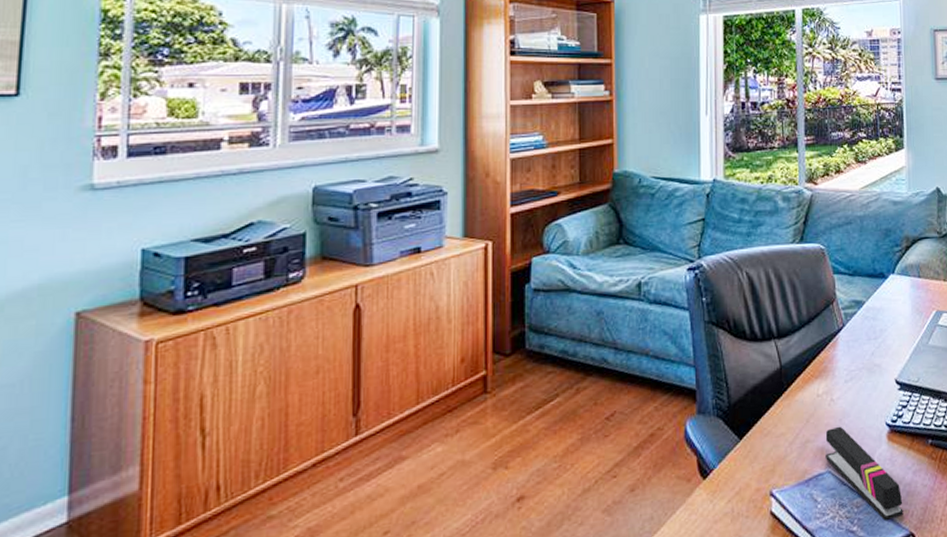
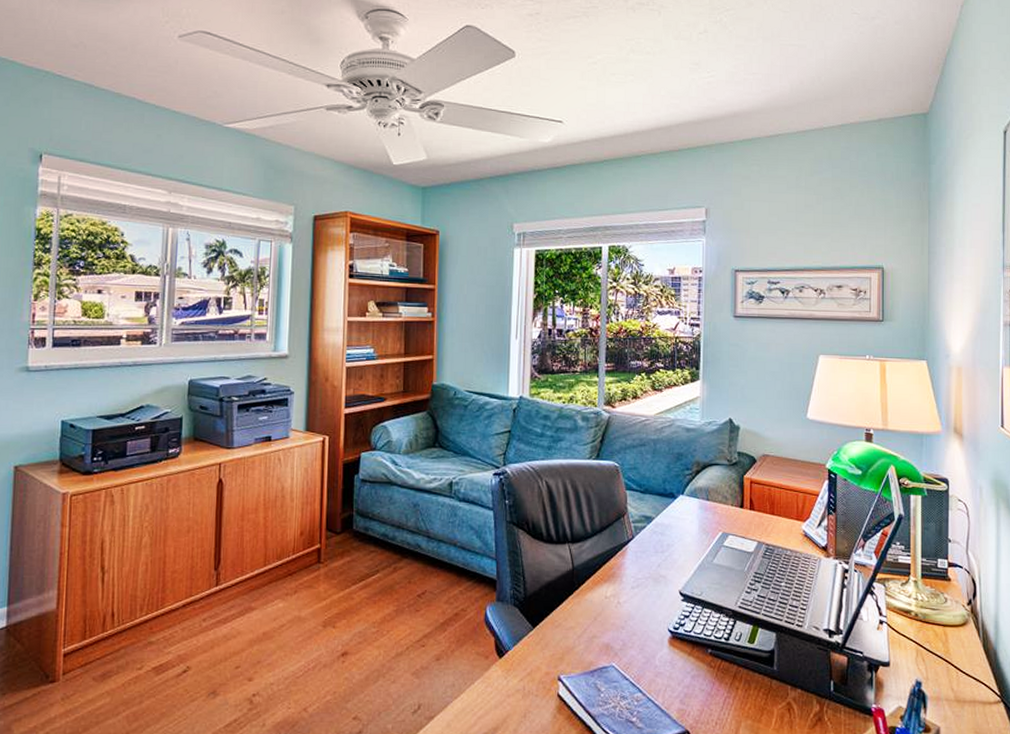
stapler: present [825,426,903,520] -> none [610,627,681,716]

